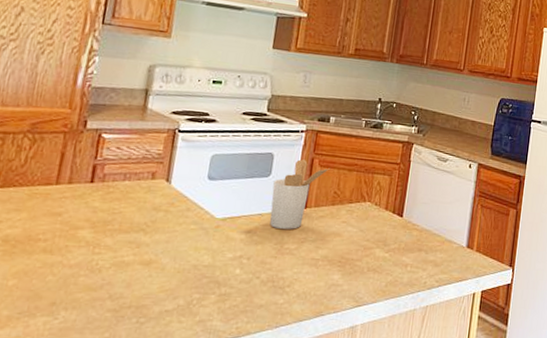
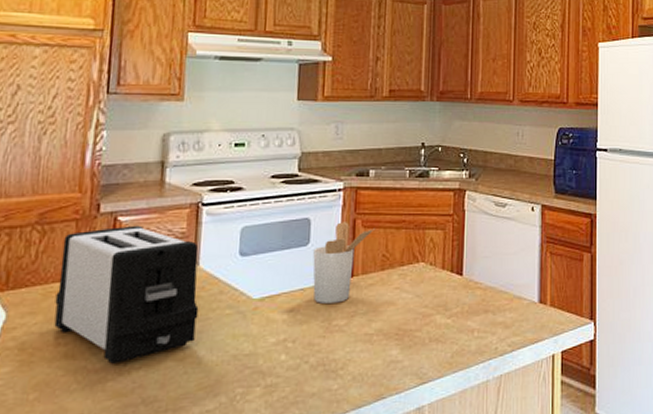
toaster: none [36,142,172,263] -> present [54,225,199,365]

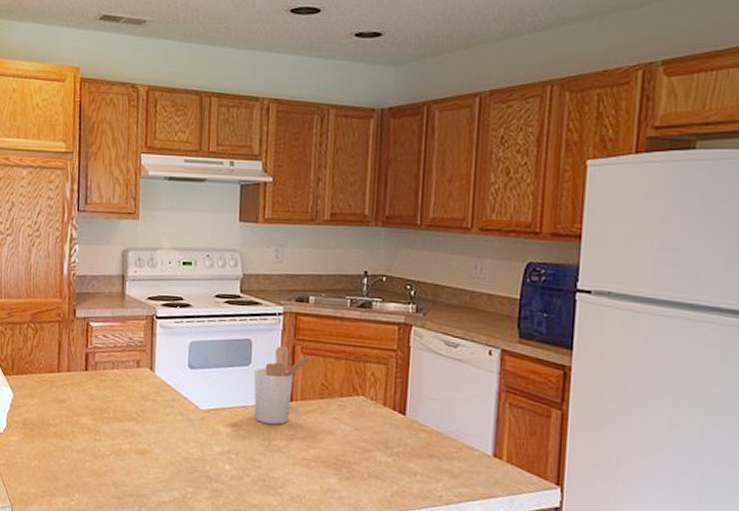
toaster: present [54,225,199,365] -> none [46,331,155,449]

